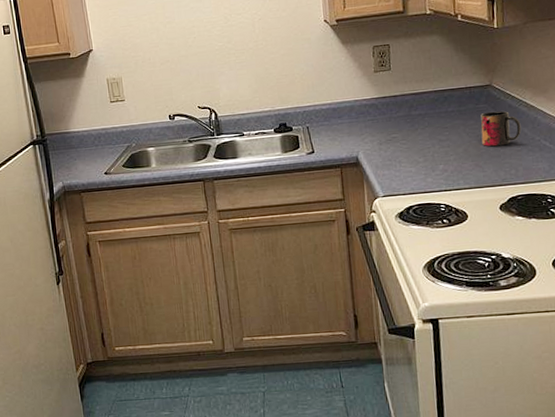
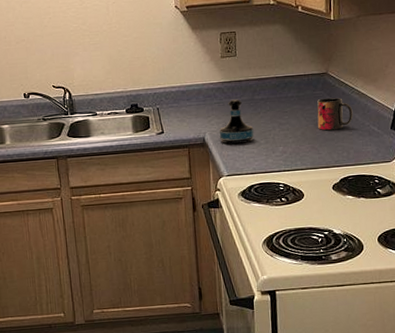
tequila bottle: none [373,115,412,163] -> present [219,99,254,144]

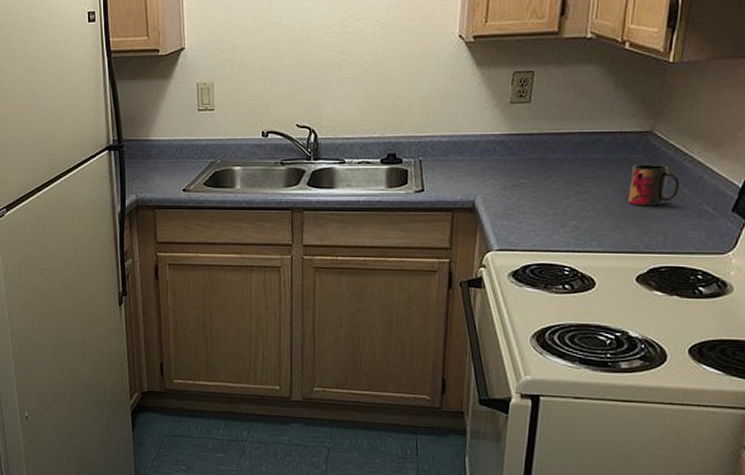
tequila bottle: present [219,99,254,144] -> none [494,157,541,212]

